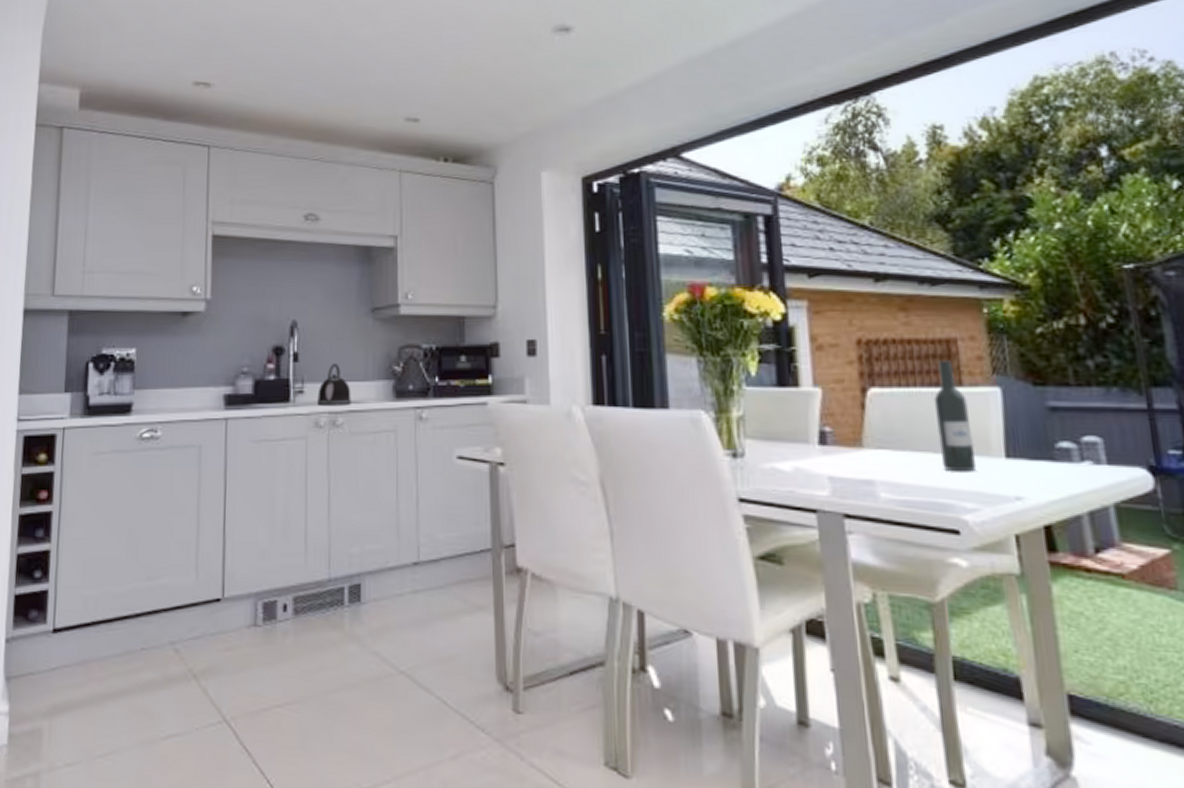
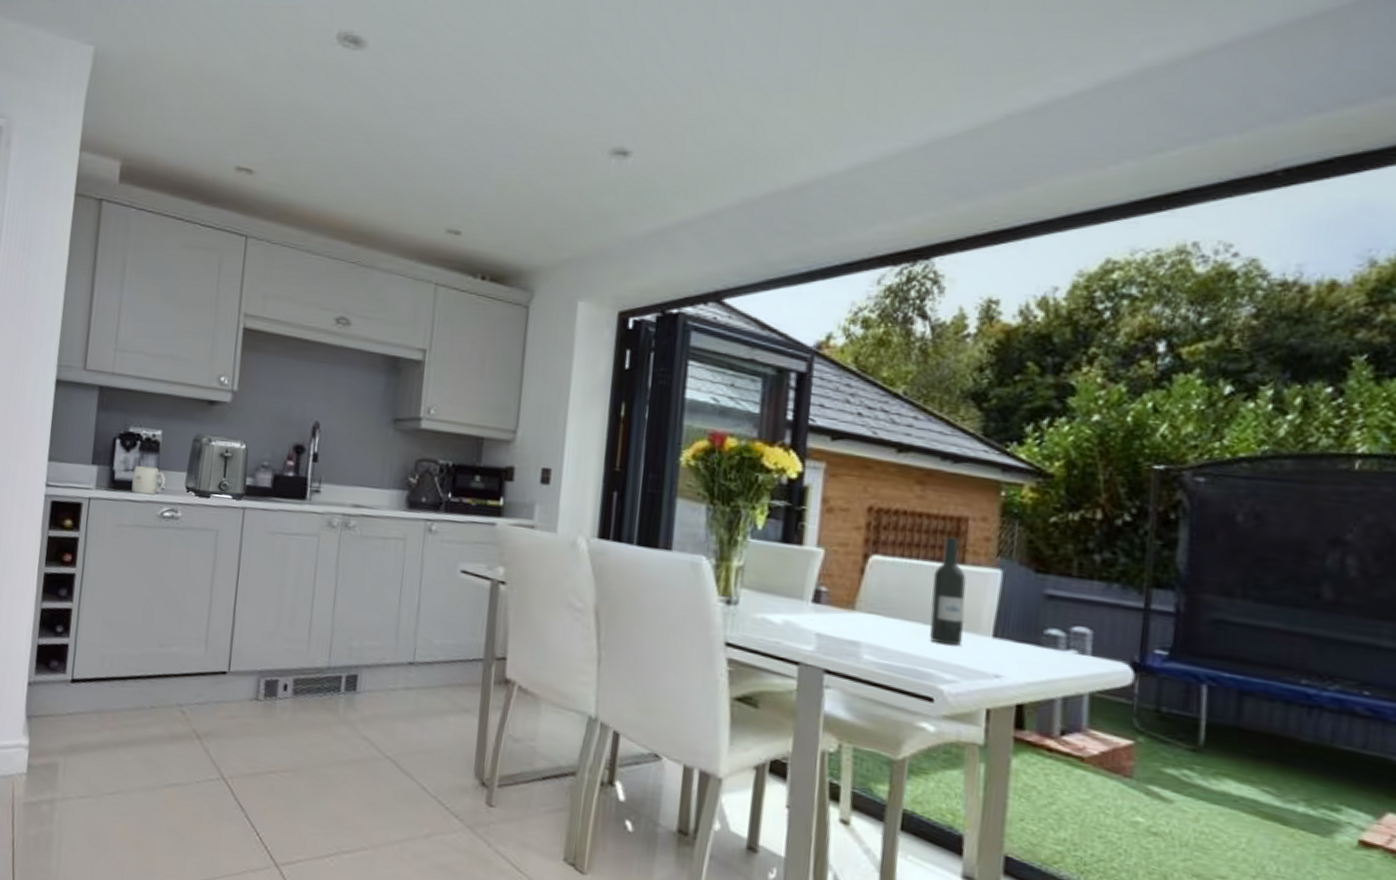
mug: none [107,387,142,418] -> present [131,465,165,495]
toaster: none [163,346,228,414] -> present [184,433,249,501]
kettle: present [316,364,351,407] -> none [331,468,366,511]

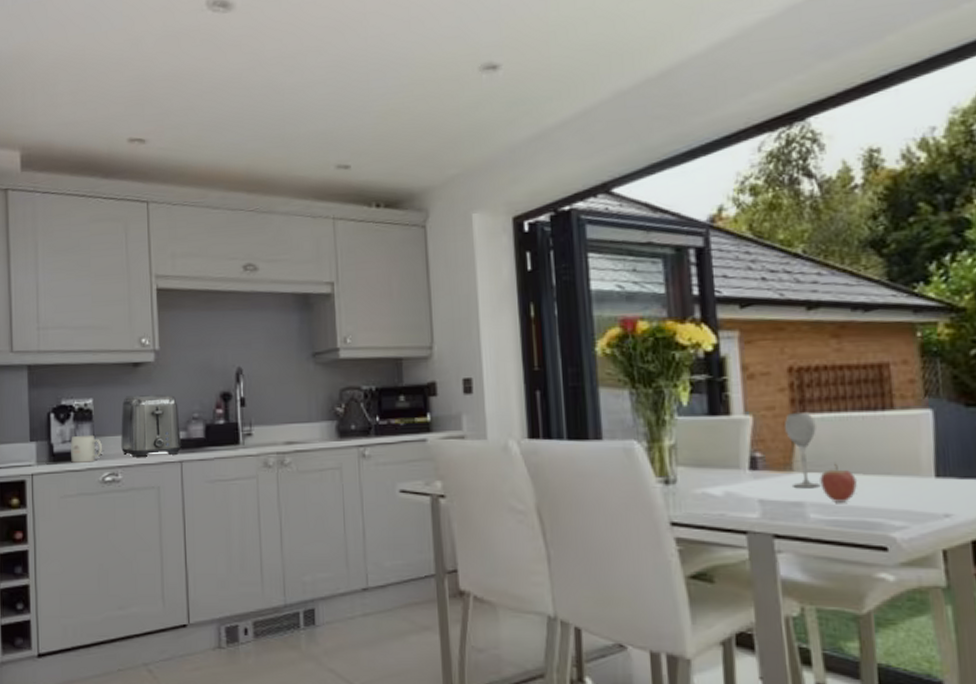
wineglass: none [852,552,886,630] -> present [785,413,820,487]
fruit: none [879,608,916,649] -> present [820,463,857,503]
wine bottle: present [929,537,966,645] -> none [864,384,906,491]

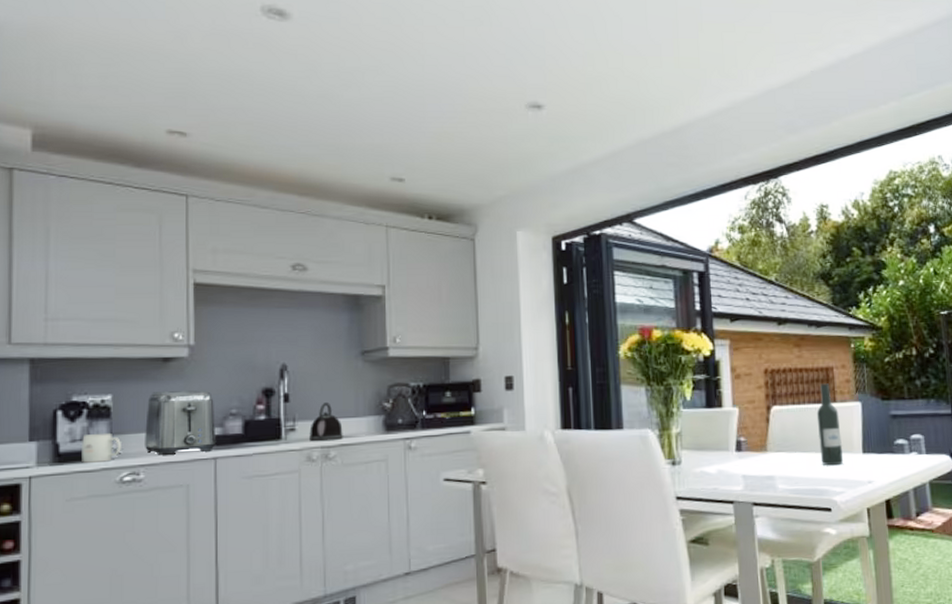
kettle: none [264,407,297,448] -> present [308,403,343,442]
wineglass: present [785,413,820,487] -> none [762,405,786,464]
fruit: present [820,463,857,503] -> none [786,444,811,475]
wine bottle: none [864,384,906,491] -> present [816,383,844,465]

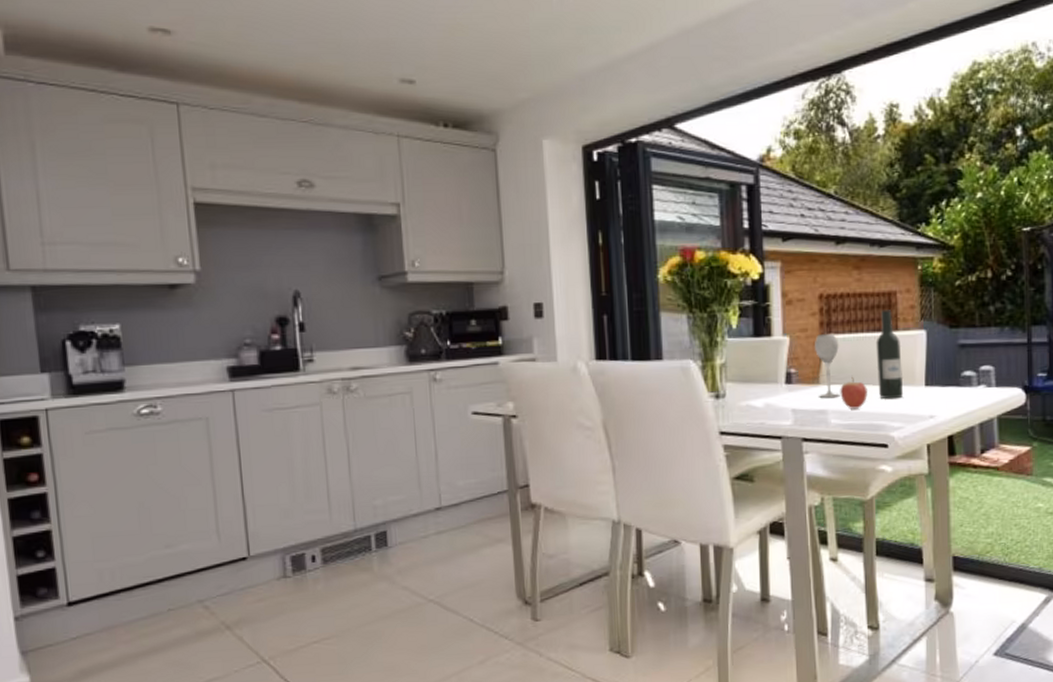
mug: present [82,432,121,464] -> none [94,364,135,396]
toaster: present [145,390,215,456] -> none [157,319,232,388]
kettle: present [308,403,343,442] -> none [327,332,364,374]
wineglass: none [762,405,786,464] -> present [815,334,840,398]
fruit: none [786,444,811,475] -> present [840,376,868,410]

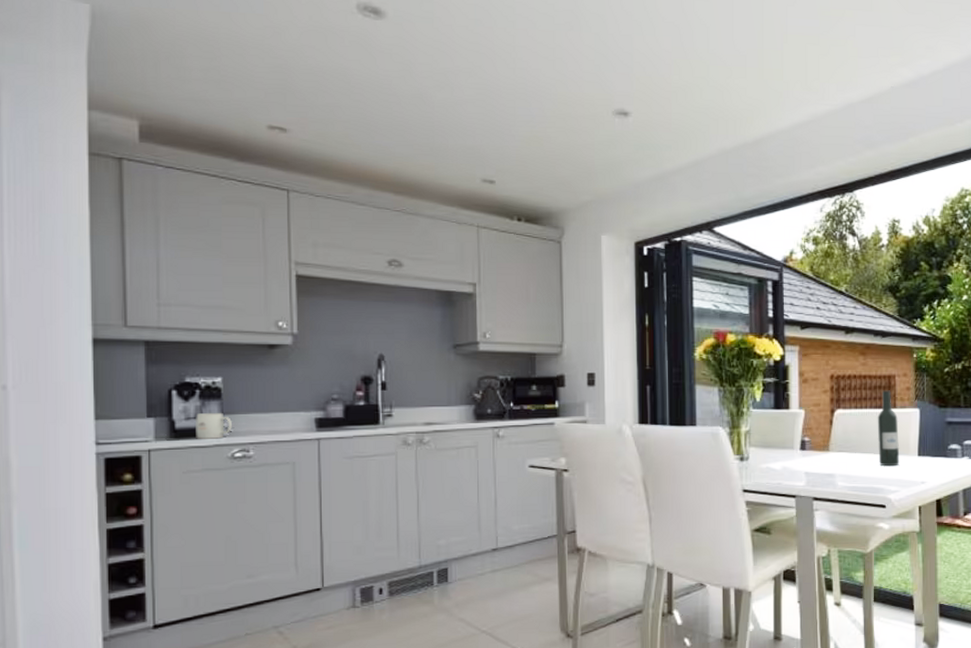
mug: none [94,364,135,396] -> present [196,412,232,440]
wineglass: present [815,334,840,398] -> none [826,409,846,463]
fruit: present [840,376,868,410] -> none [846,445,869,474]

